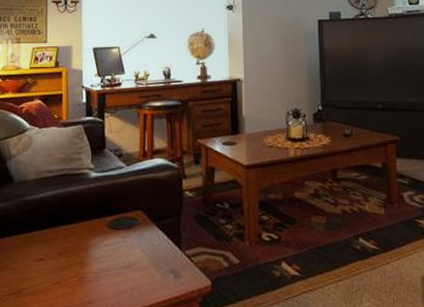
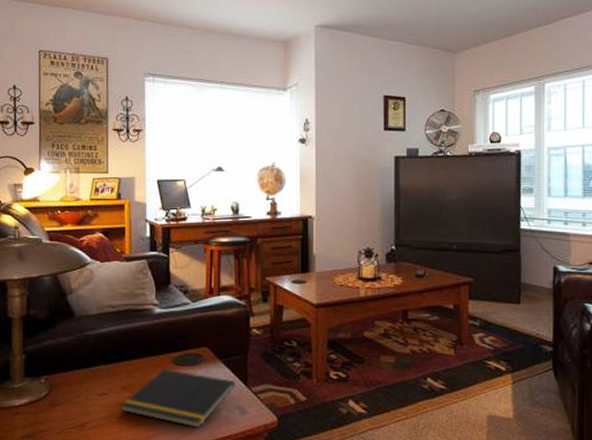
notepad: none [56,233,170,294] -> present [120,369,236,429]

